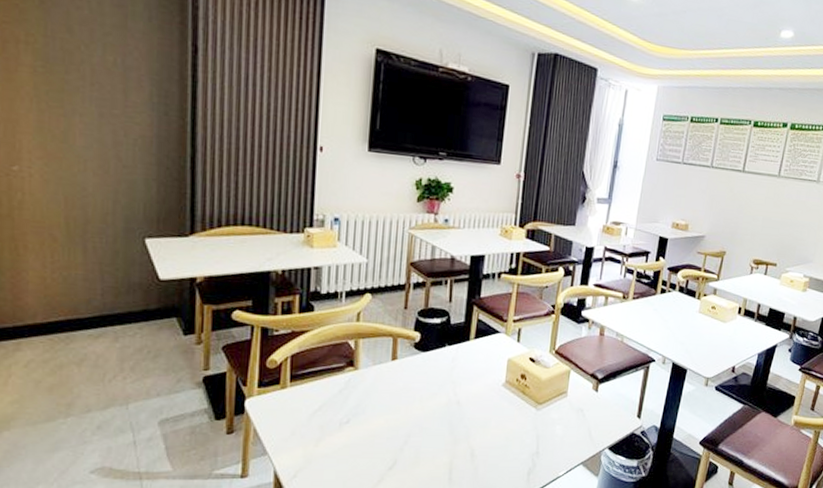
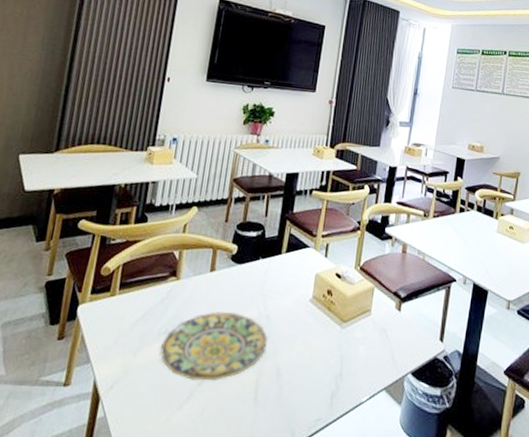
plate: none [344,399,460,465] -> present [160,311,268,381]

